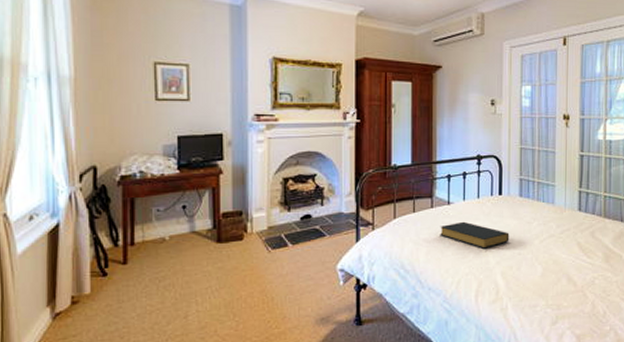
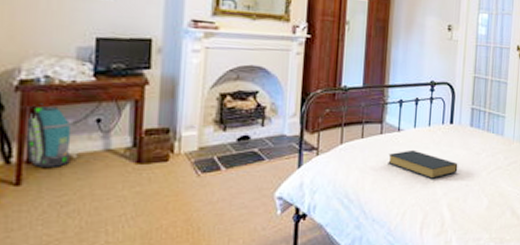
backpack: none [126,195,164,248] -> present [24,103,72,167]

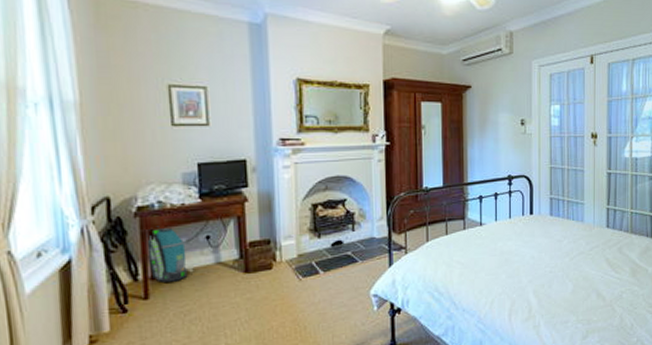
hardback book: present [388,149,458,179] -> none [473,242,541,268]

